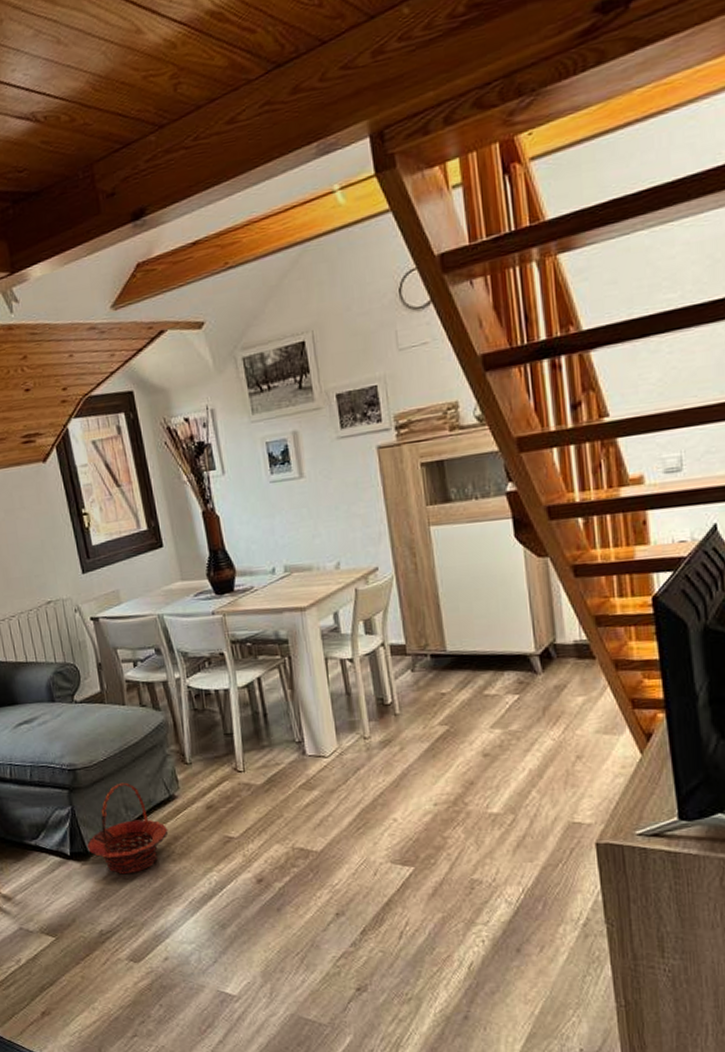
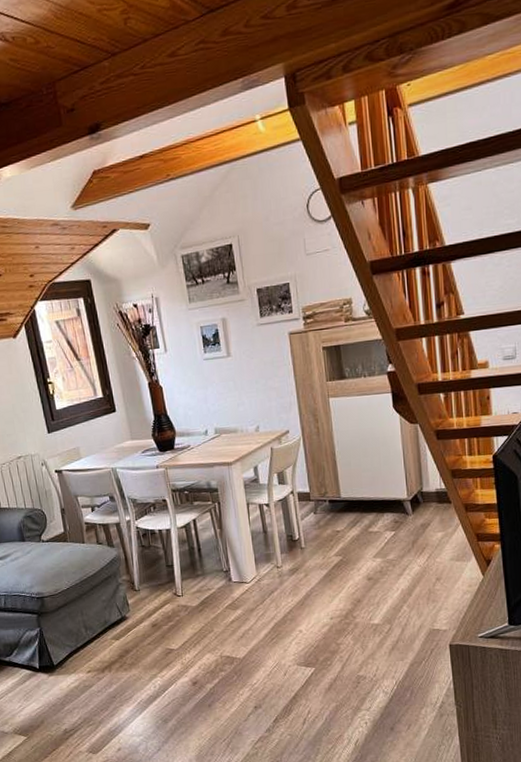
basket: present [86,782,169,875] -> none [52,607,121,683]

